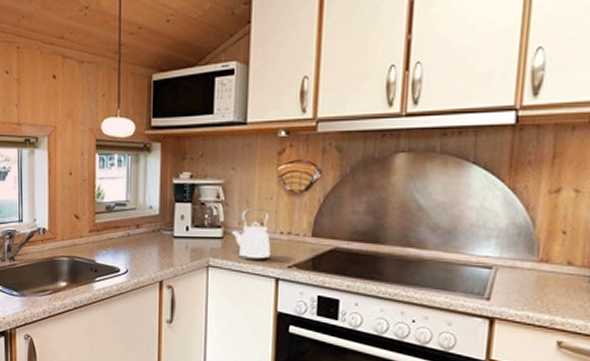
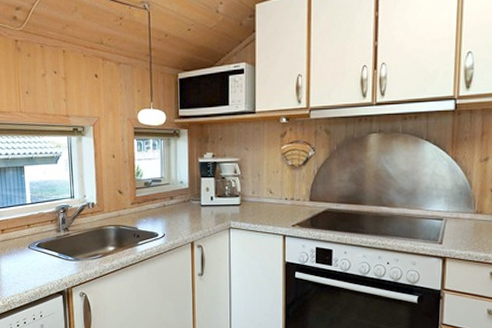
kettle: present [231,208,271,260] -> none [247,180,278,222]

